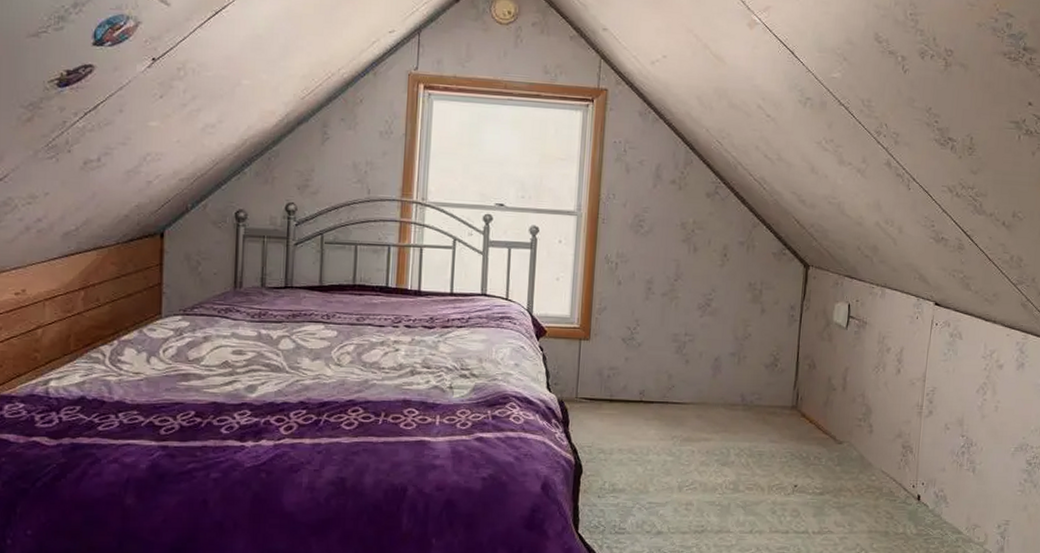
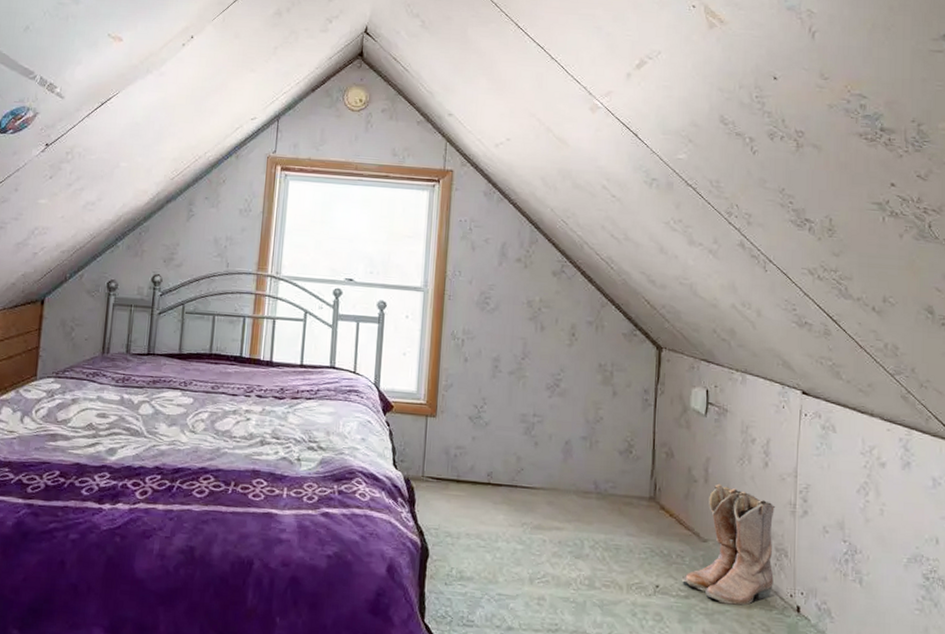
boots: none [817,390,905,498] -> present [681,483,776,606]

